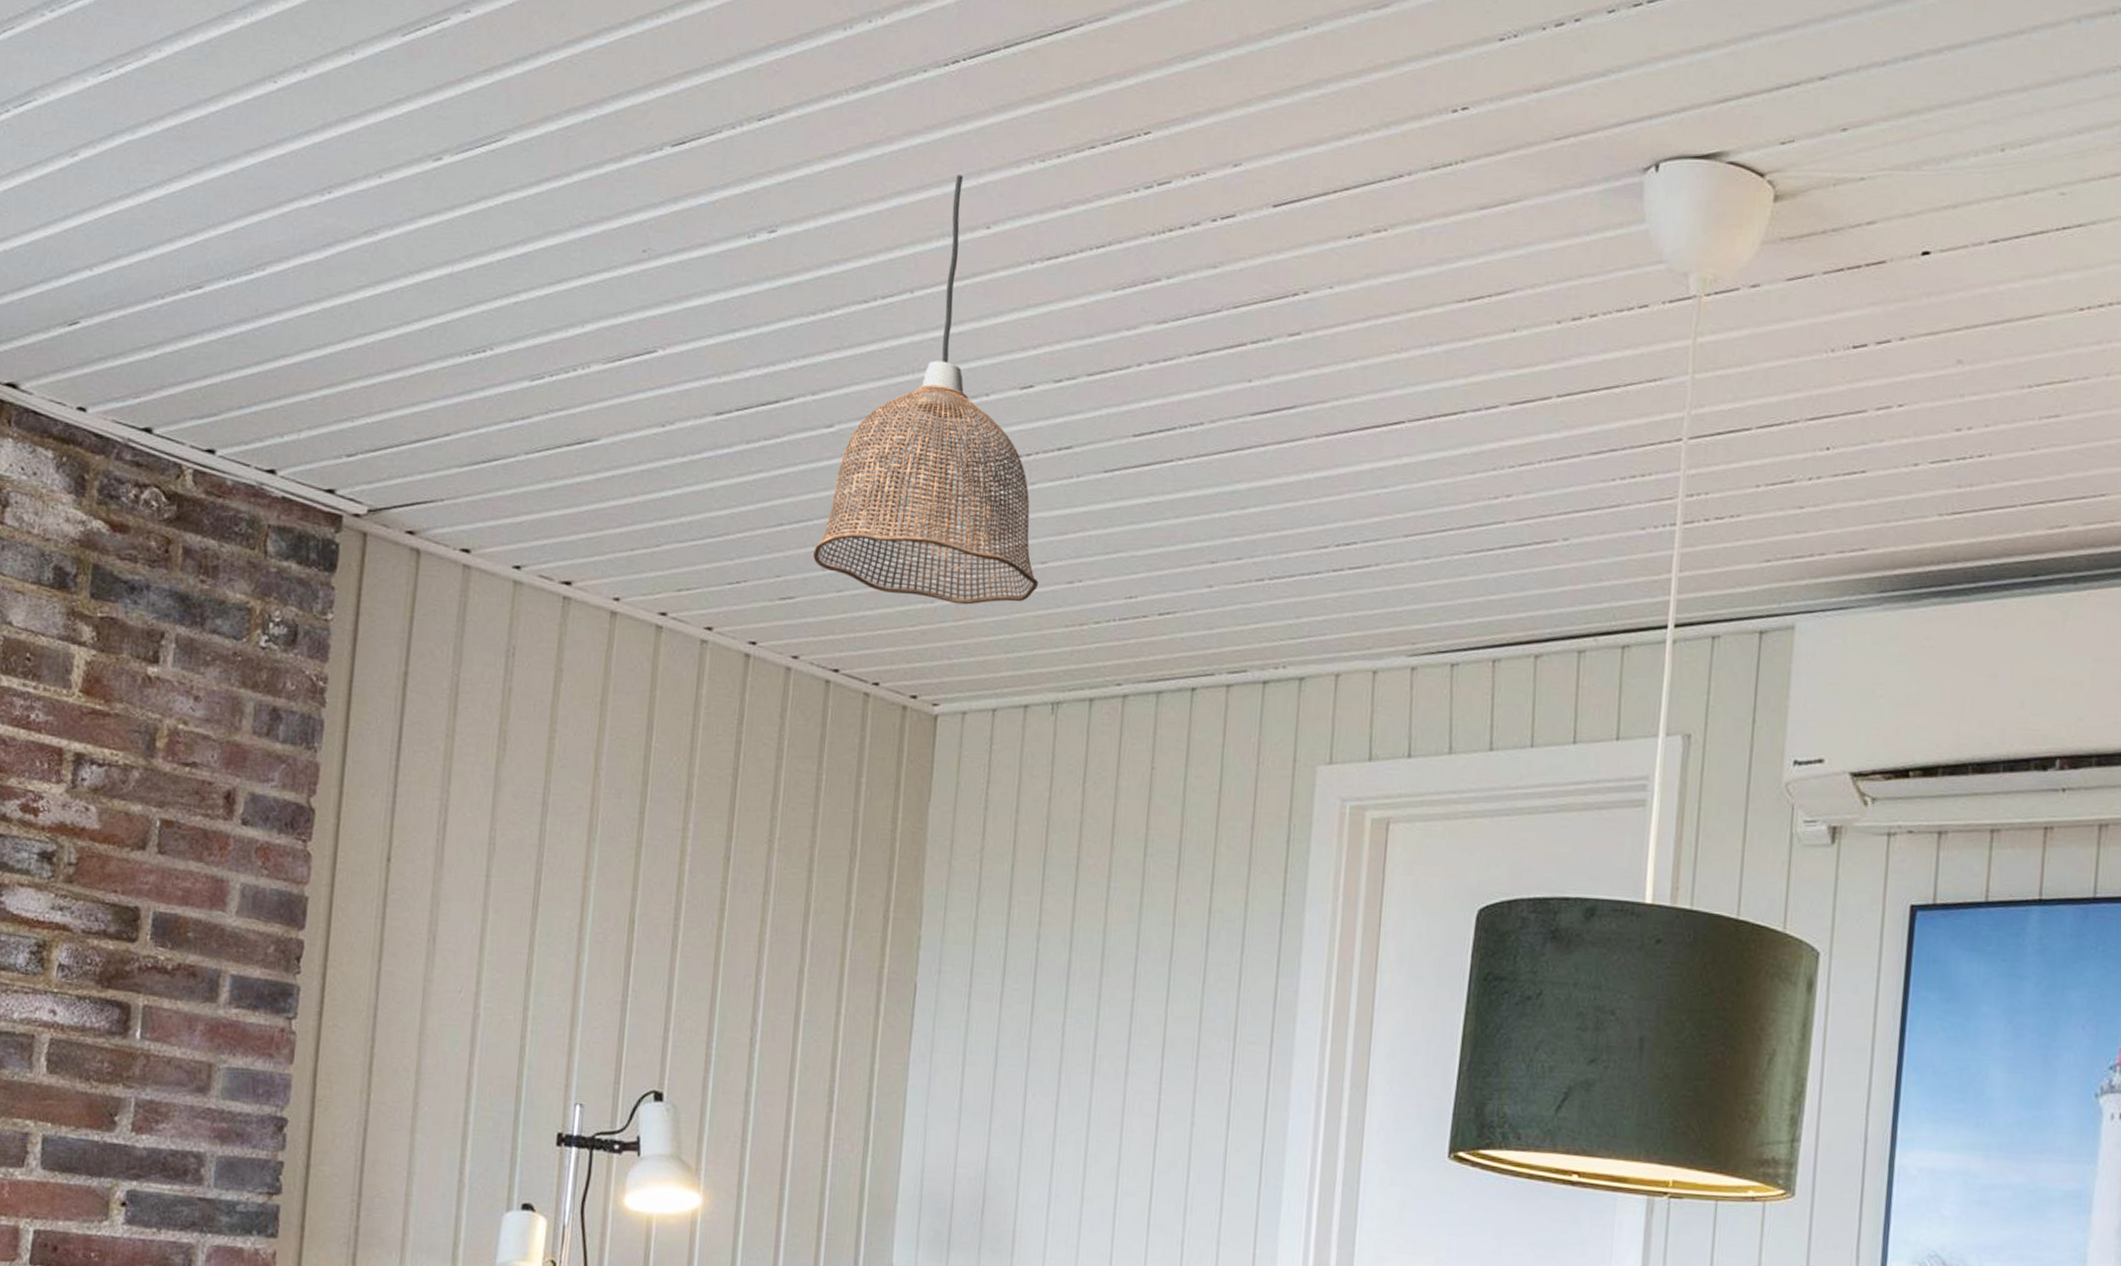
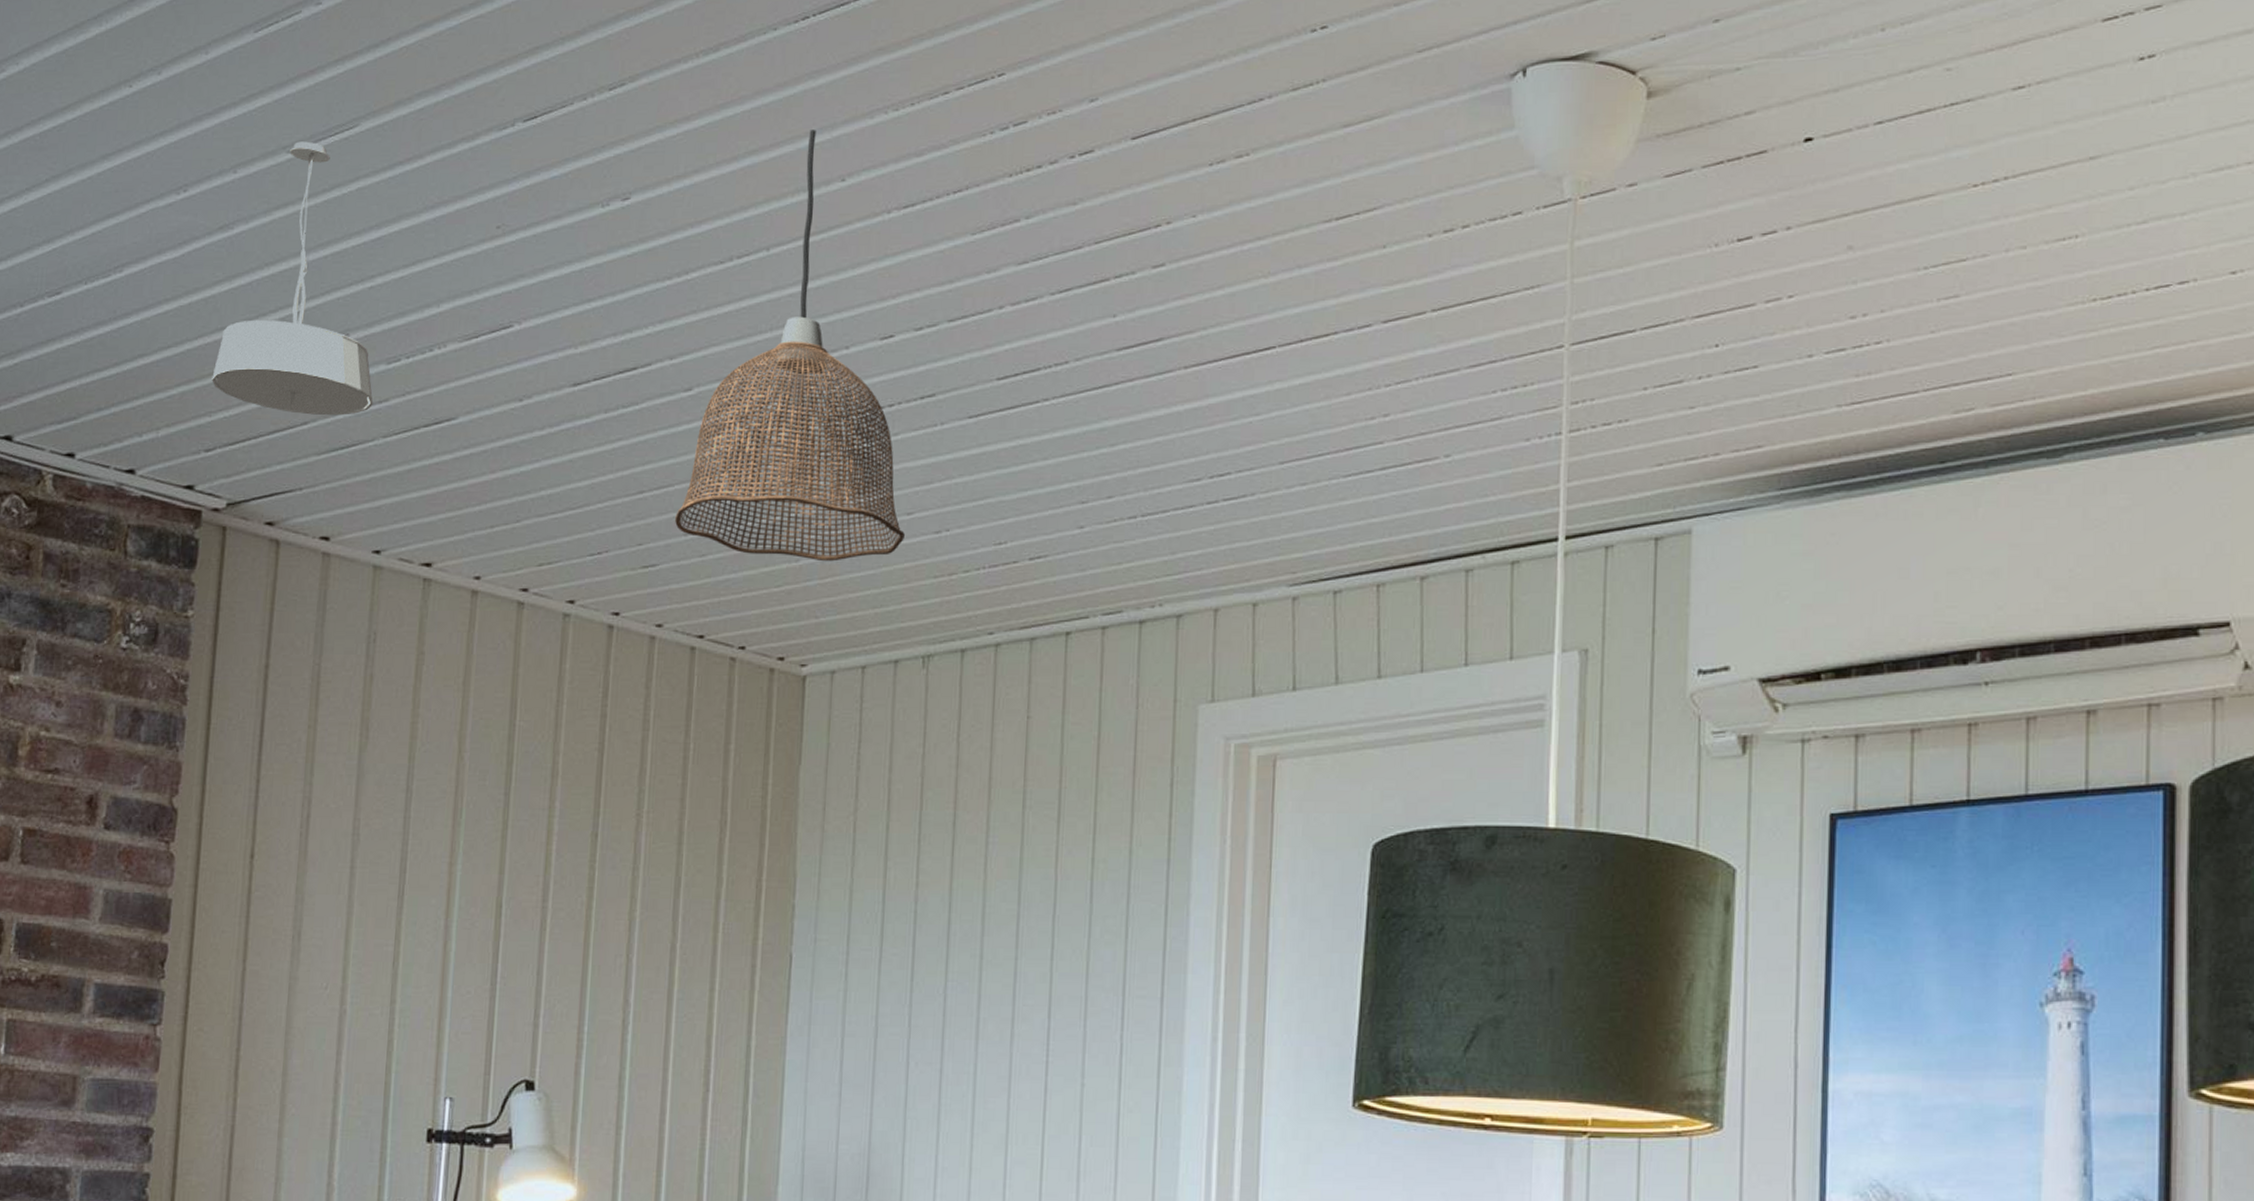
pendant light: none [354,150,516,430] -> present [212,141,373,416]

